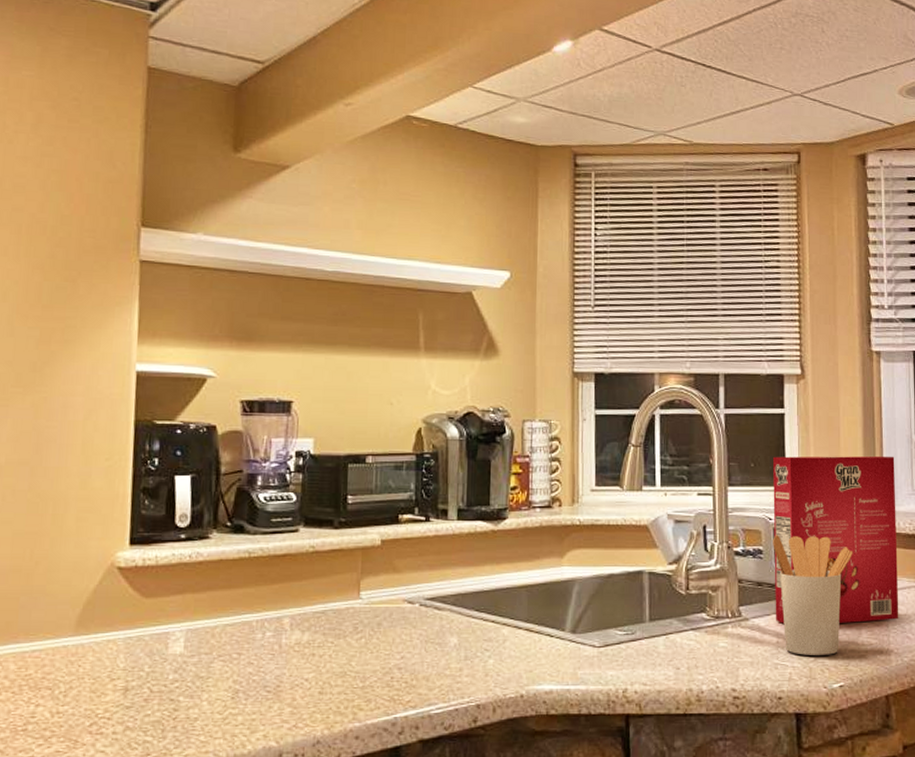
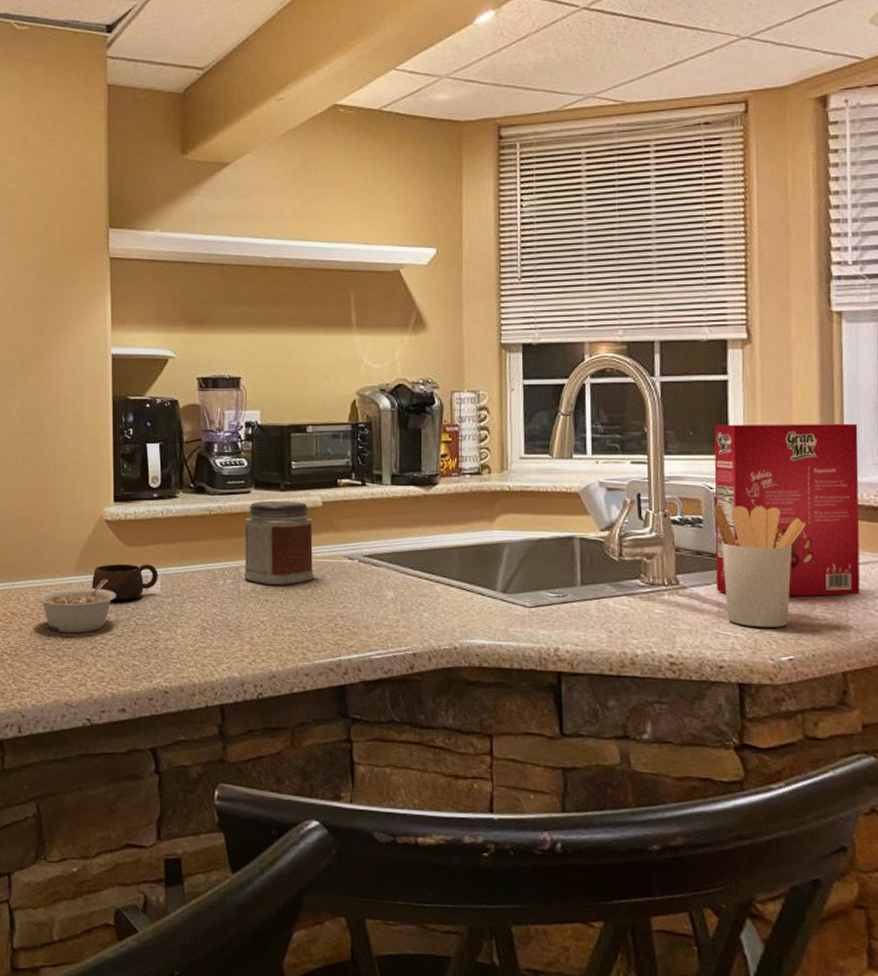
legume: none [19,638,128,708] -> present [37,579,117,634]
cup: none [95,618,182,665] -> present [92,564,158,601]
jar: none [287,540,370,637] -> present [244,500,315,586]

